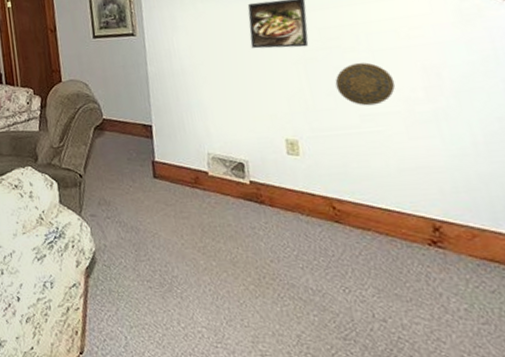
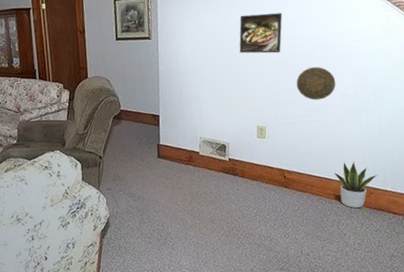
potted plant: none [410,189,482,257] -> present [334,161,378,209]

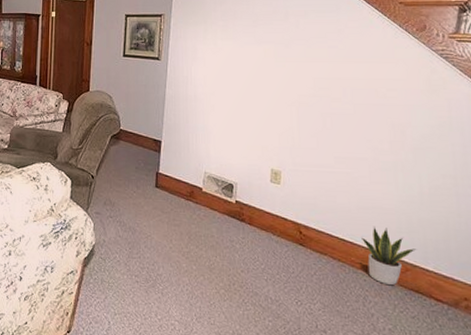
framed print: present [239,12,283,54] -> none [256,47,308,92]
decorative plate: present [296,67,336,101] -> none [320,113,368,150]

